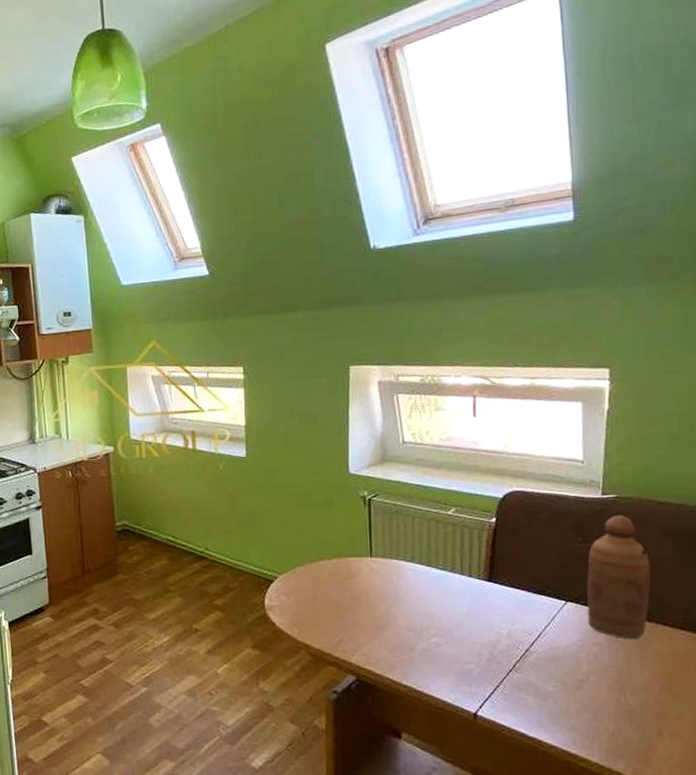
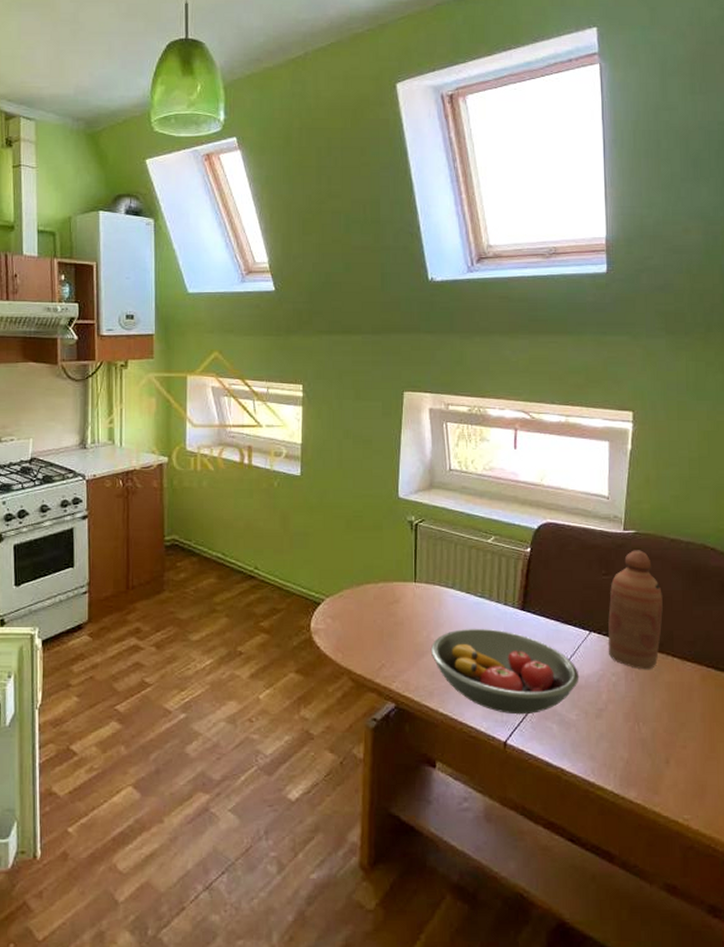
fruit bowl: none [391,600,556,686] -> present [431,628,580,715]

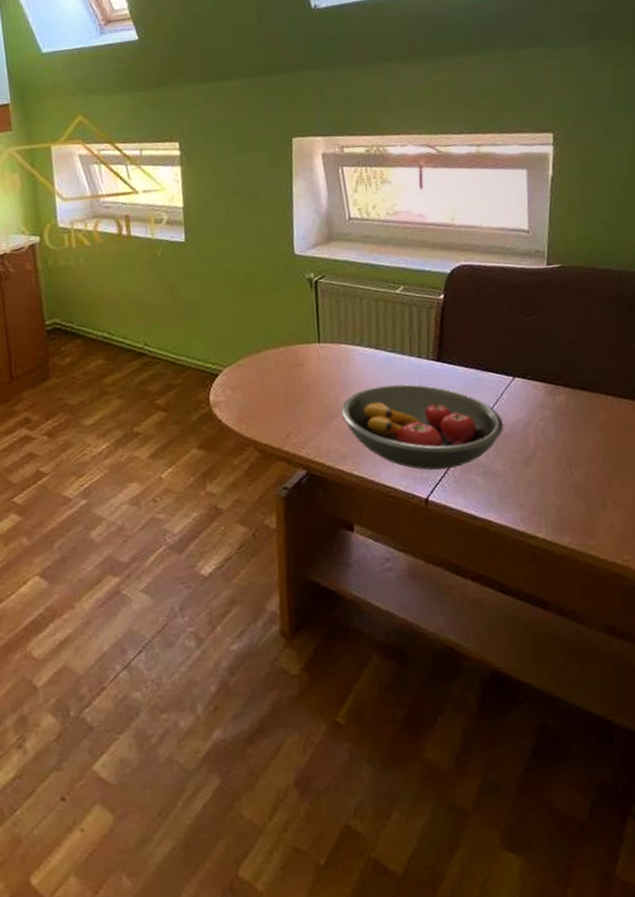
bottle: present [608,550,663,670] -> none [533,285,594,412]

